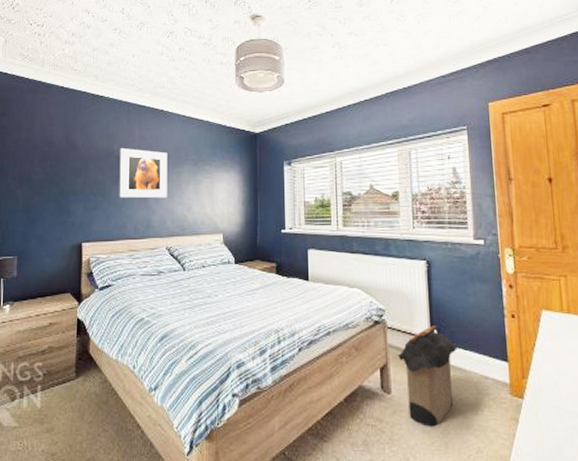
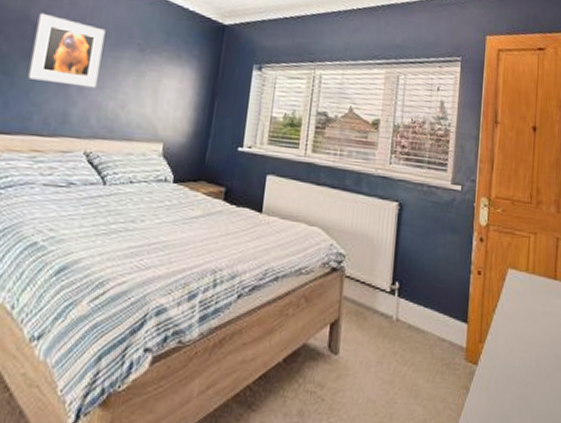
laundry hamper: present [397,326,457,427] -> none [351,277,418,395]

